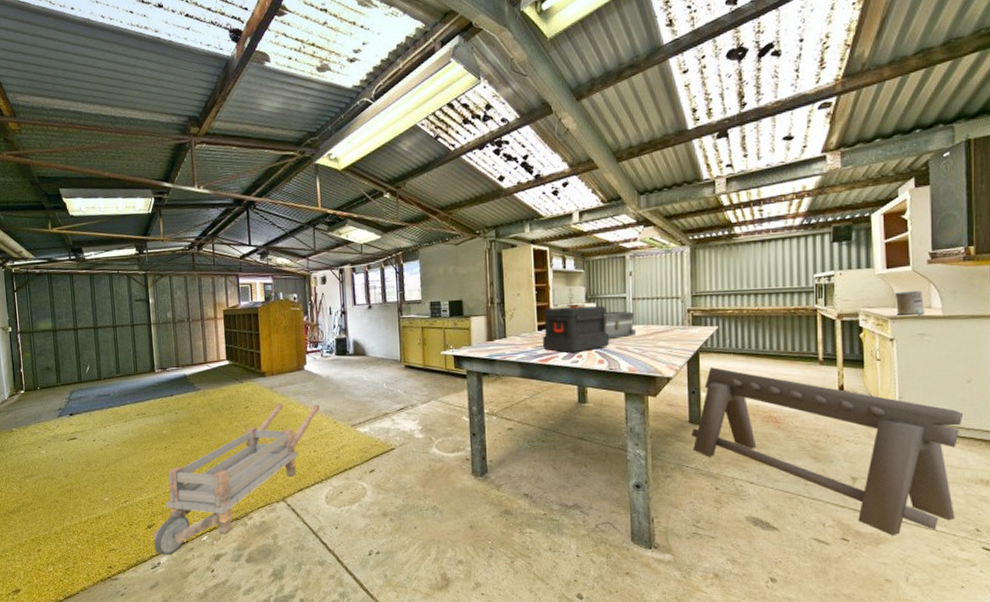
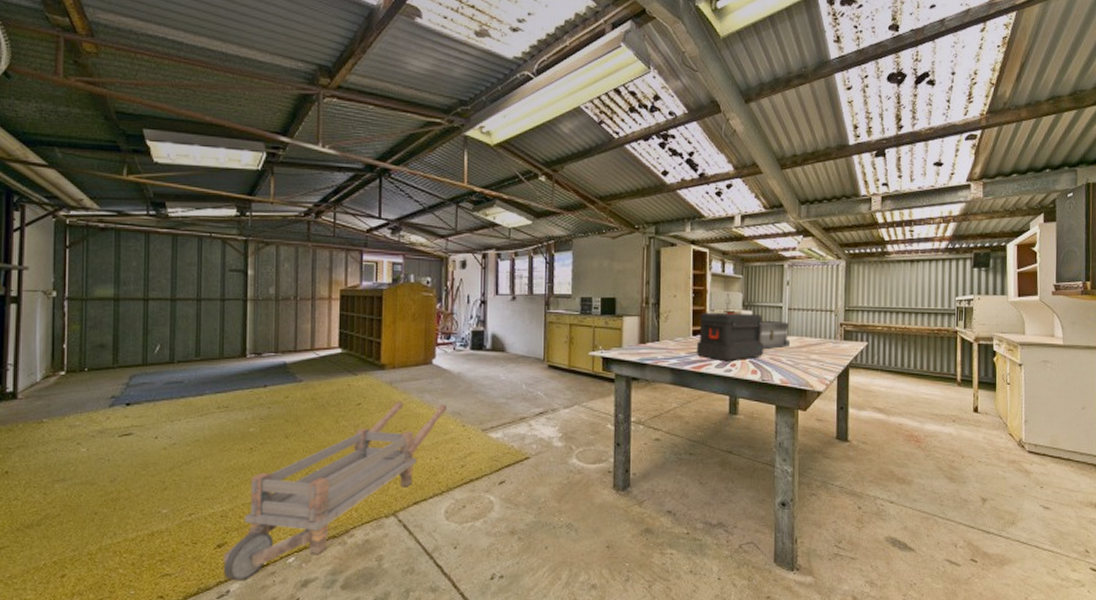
sawhorse: present [692,367,964,536] -> none [838,383,1078,557]
paint can: present [894,291,925,316] -> none [1024,319,1049,343]

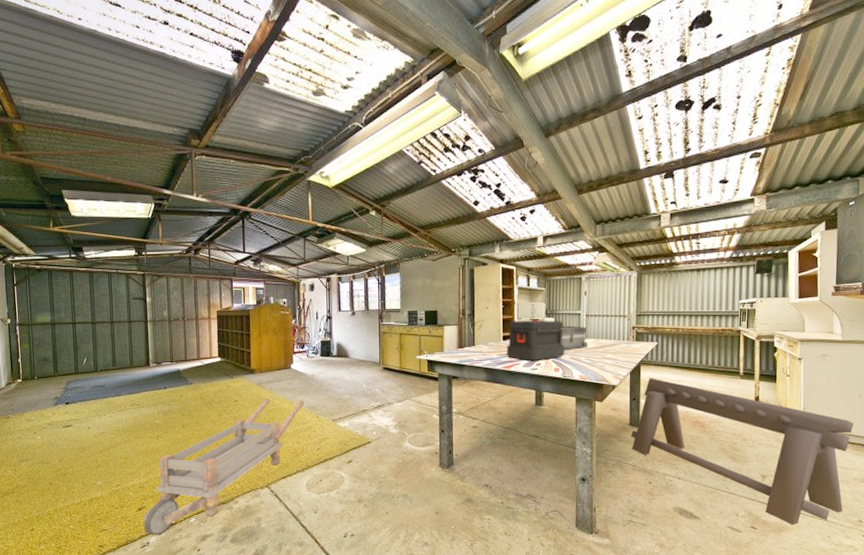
sawhorse: none [838,383,1078,557] -> present [631,378,854,525]

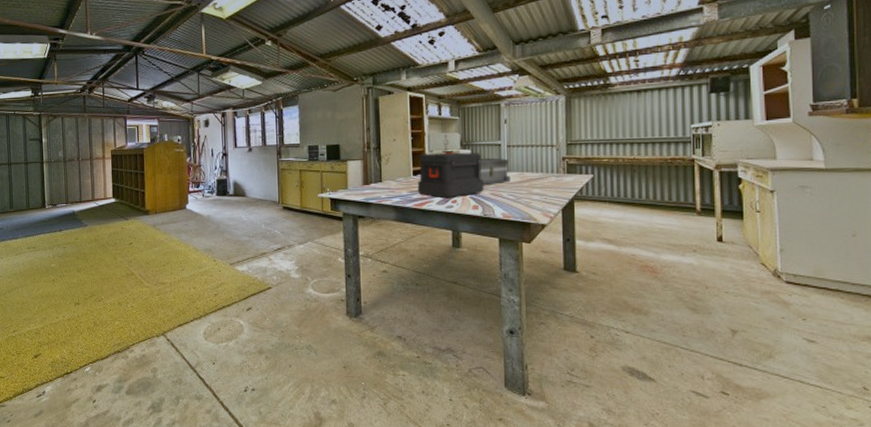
wheelbarrow: present [143,399,305,535] -> none [39,241,201,385]
sawhorse: present [631,378,854,525] -> none [566,215,849,392]

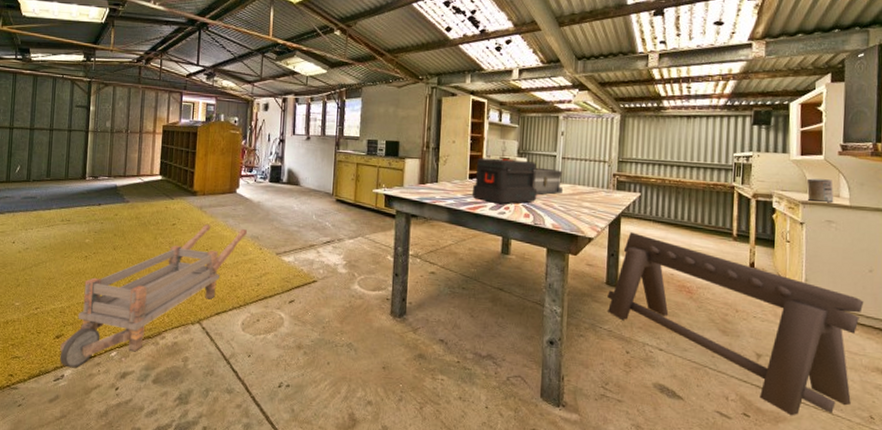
wheelbarrow: none [39,241,201,385] -> present [59,224,248,368]
sawhorse: none [566,215,849,392] -> present [607,232,864,416]
paint can: none [774,143,807,168] -> present [806,178,834,203]

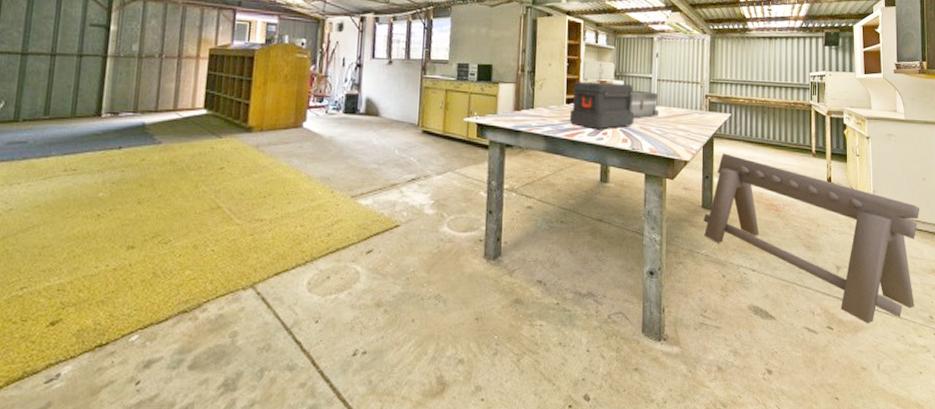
wheelbarrow: present [59,224,248,368] -> none [54,166,317,363]
paint can: present [806,178,834,203] -> none [870,95,892,118]

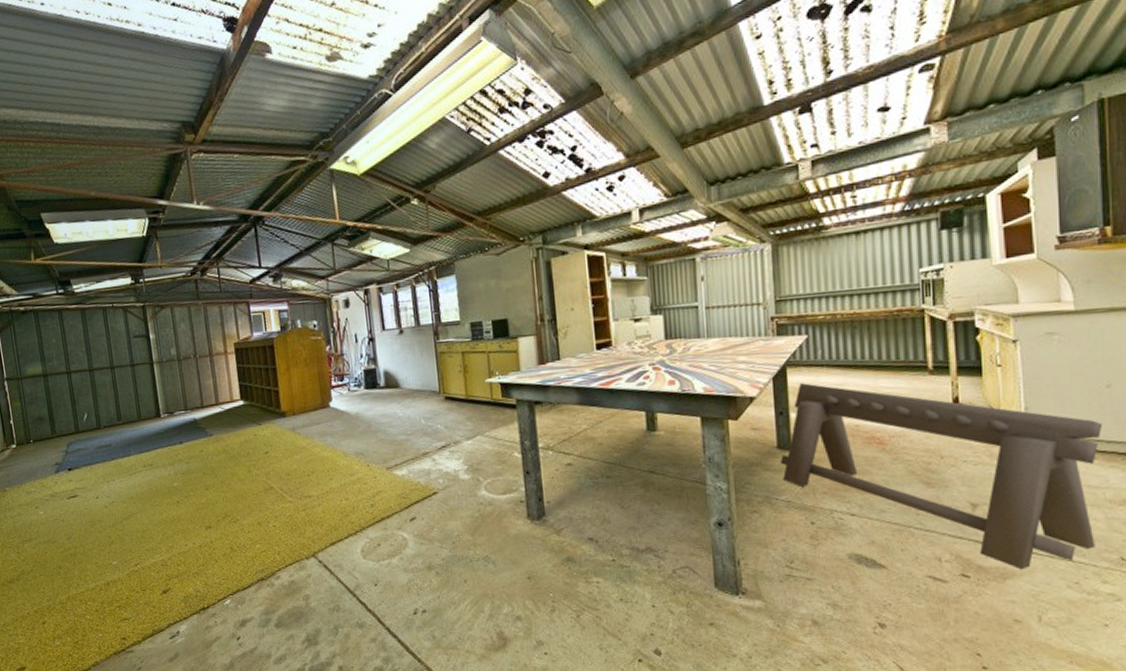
toolbox: present [569,81,635,130] -> none [602,318,681,375]
tool box: present [631,90,658,118] -> none [674,322,711,356]

